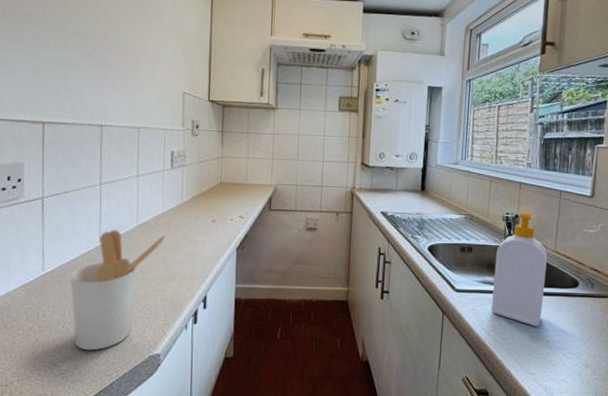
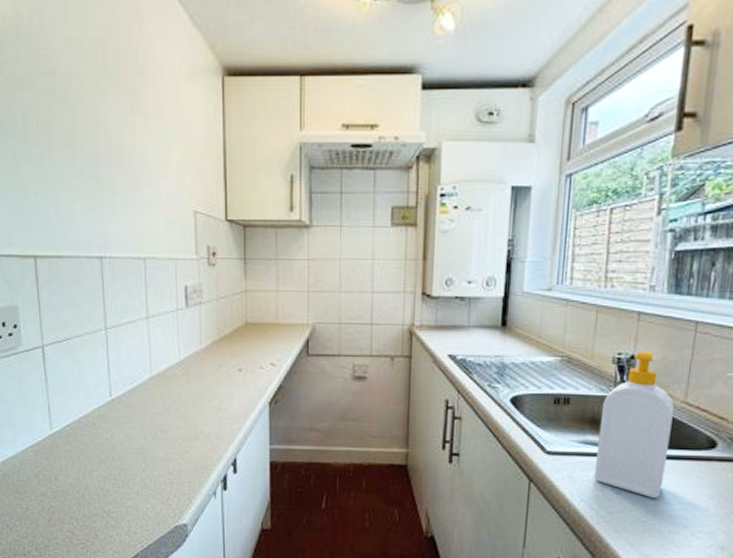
utensil holder: present [70,230,165,351] -> none [81,382,184,519]

